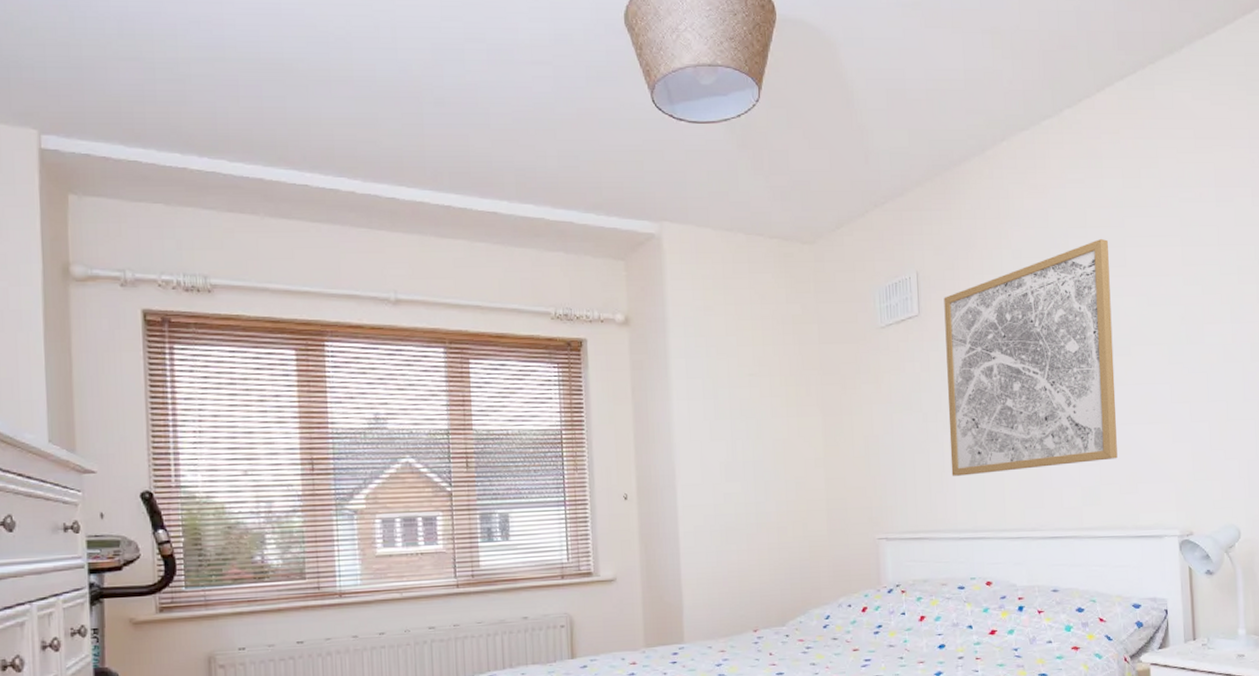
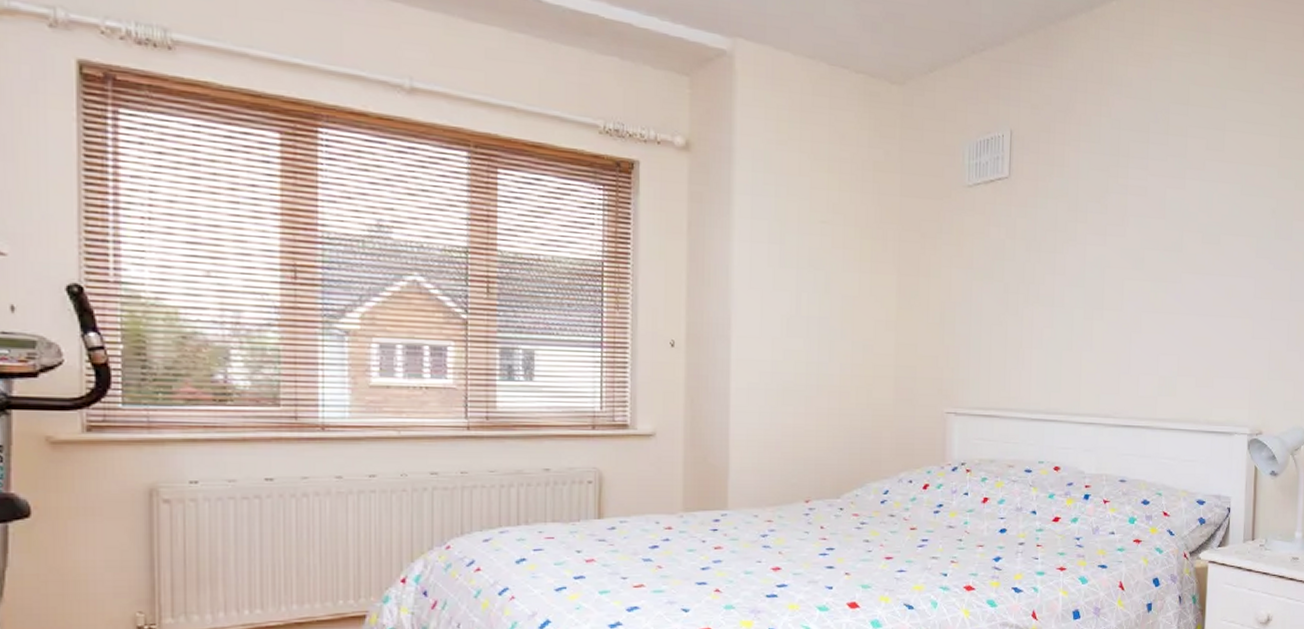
wall art: present [944,238,1118,476] -> none [1028,118,1209,354]

